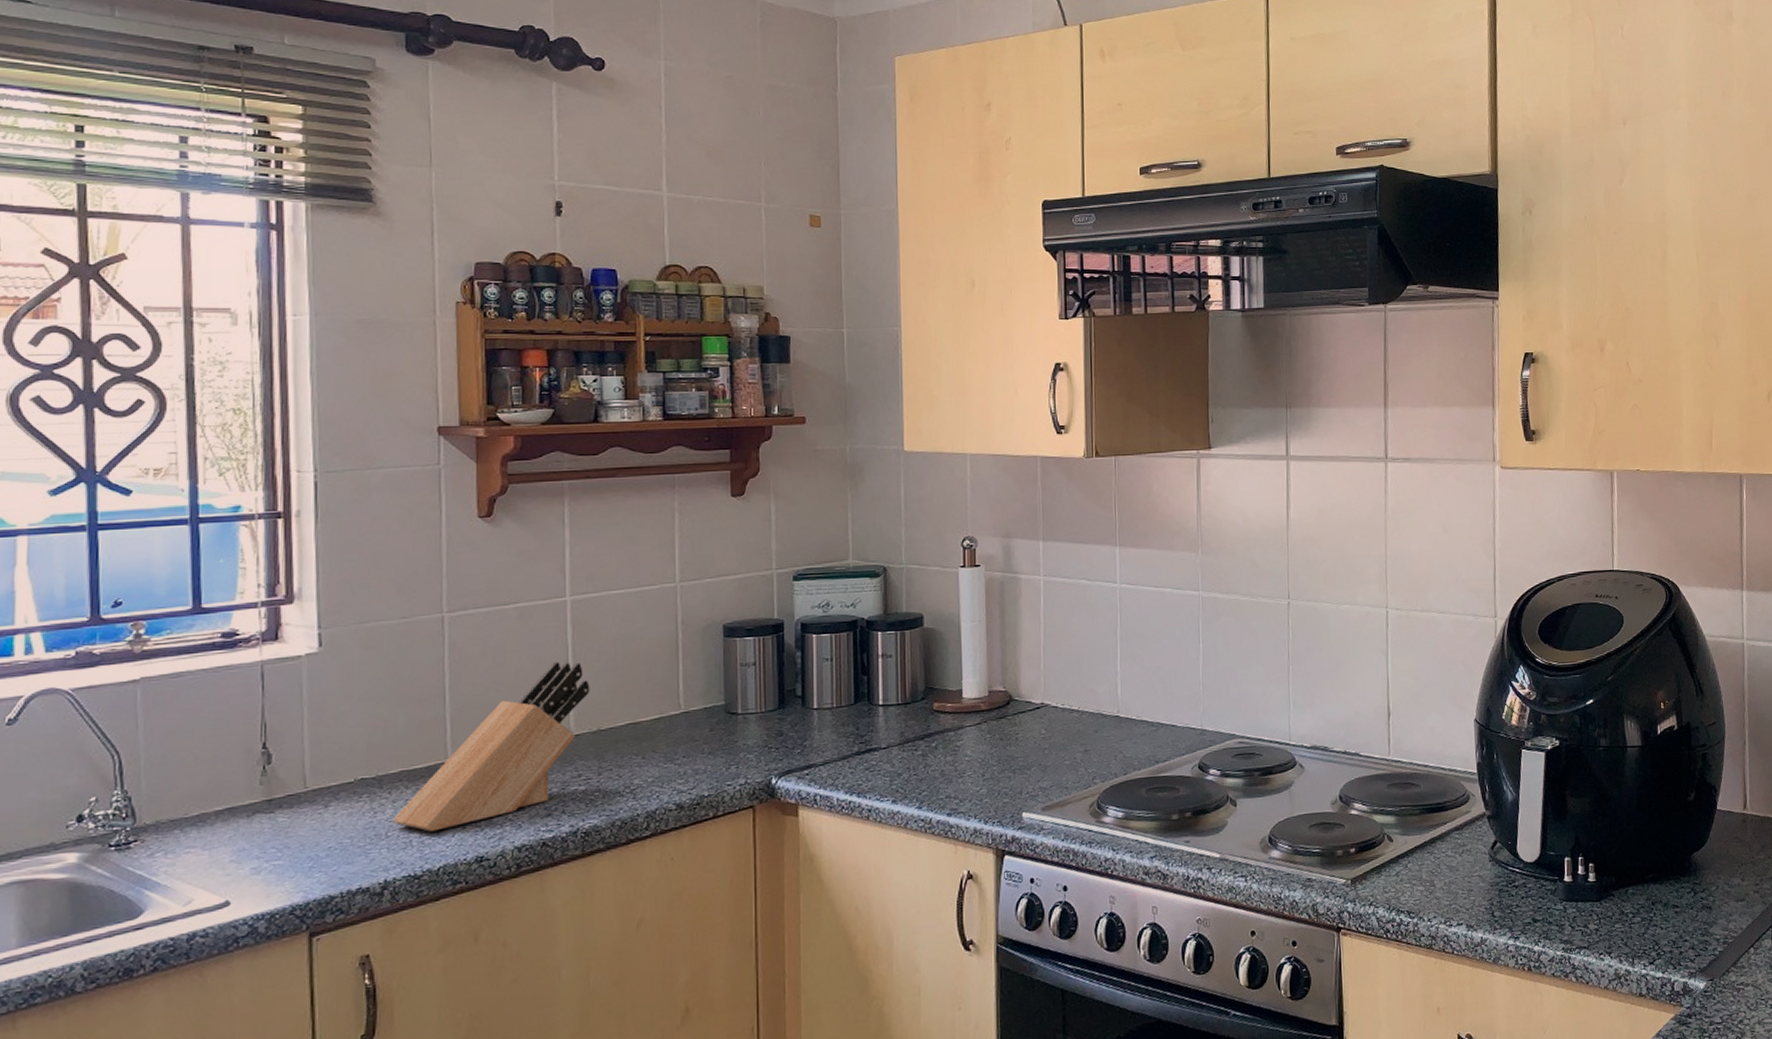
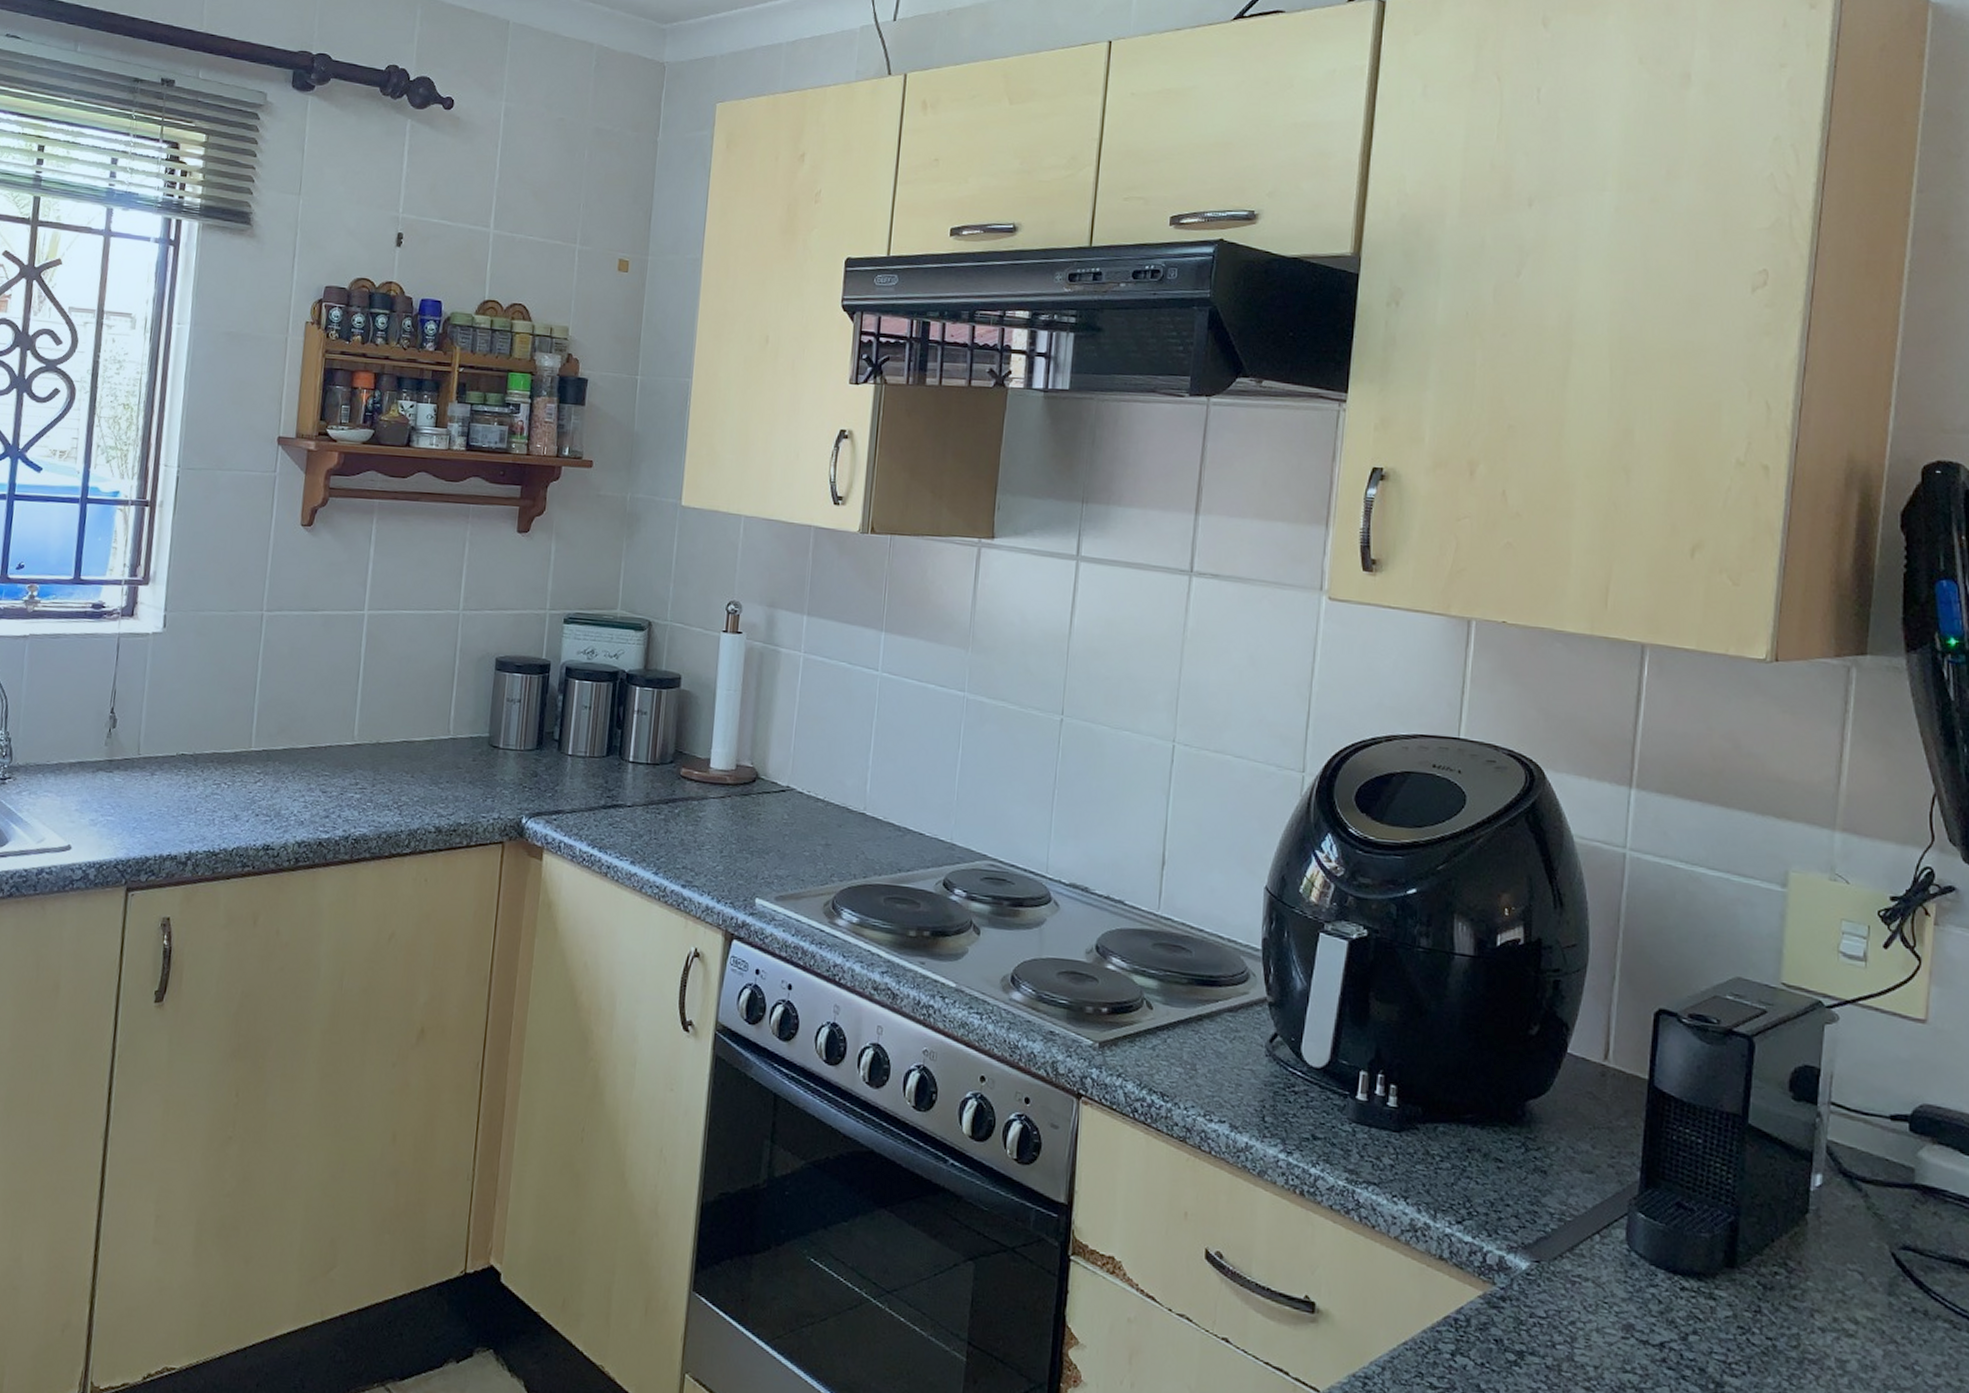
knife block: present [392,662,590,832] -> none [201,672,375,814]

